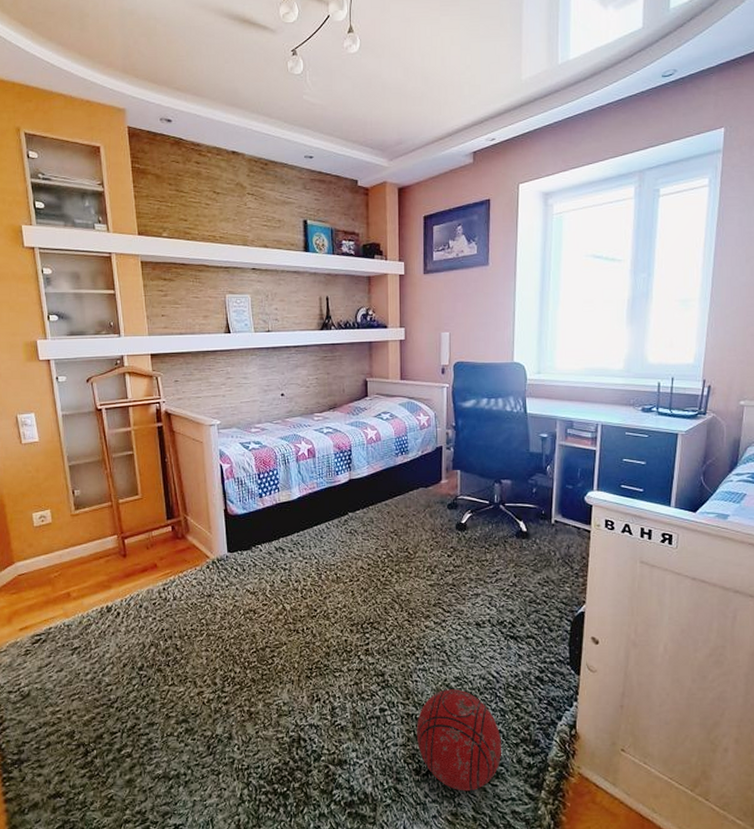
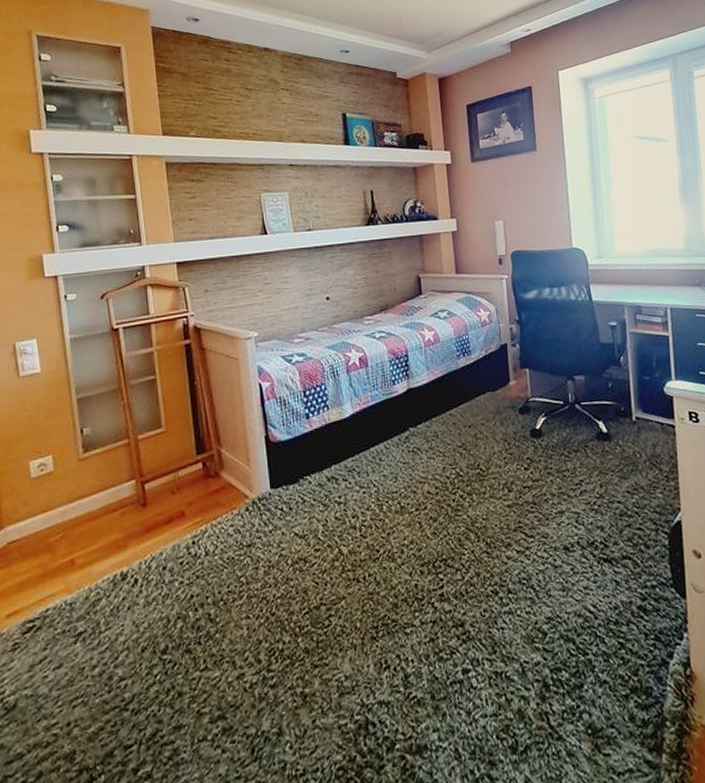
ball: present [416,689,501,792] -> none [507,633,611,769]

